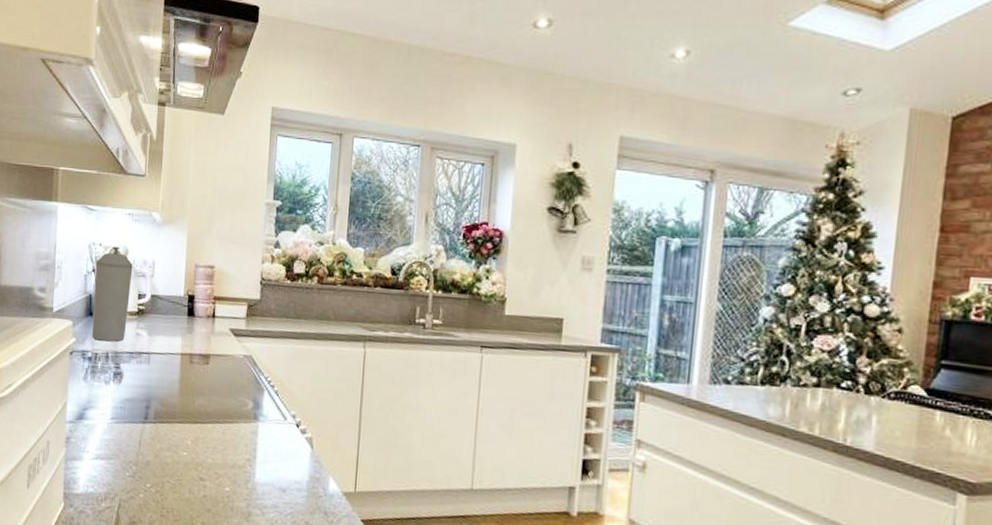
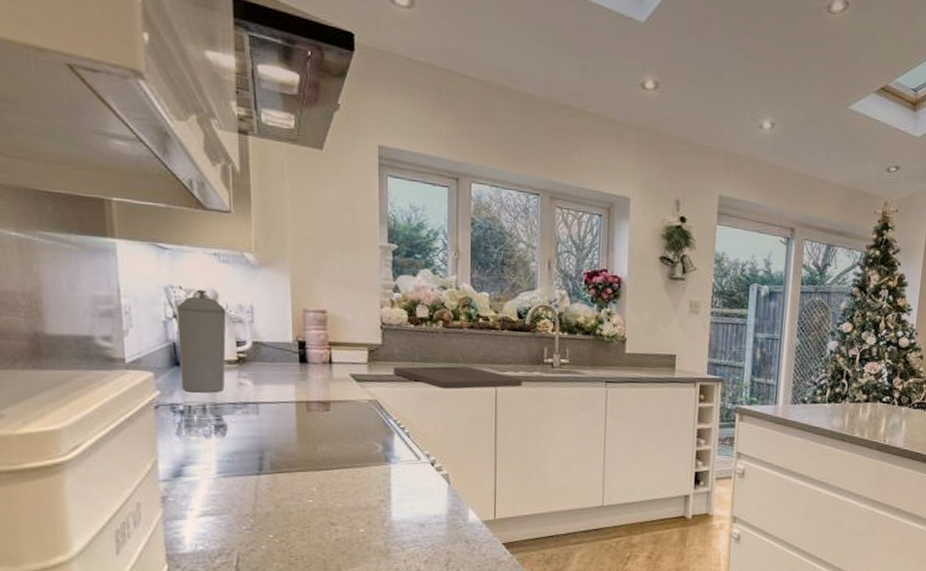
cutting board: none [268,322,392,349] -> present [393,366,522,390]

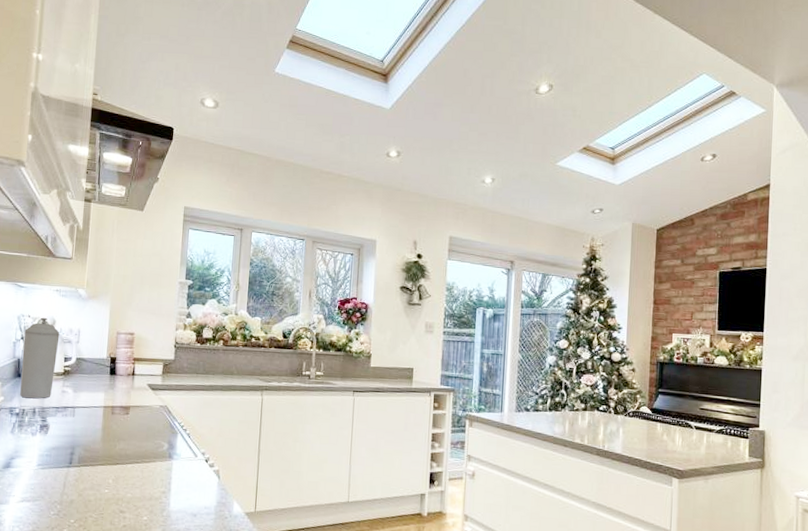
cutting board: present [393,366,522,390] -> none [181,377,284,397]

